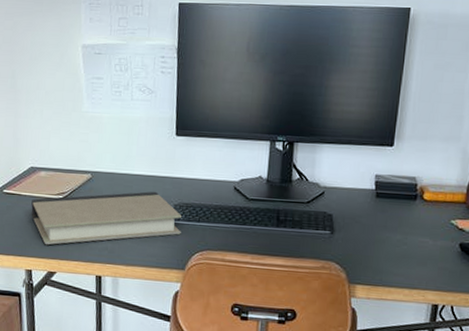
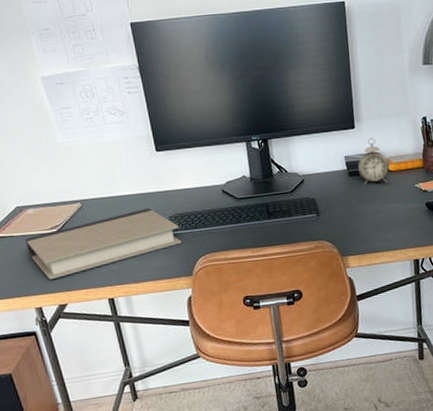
alarm clock: none [387,159,424,212] -> present [357,137,389,185]

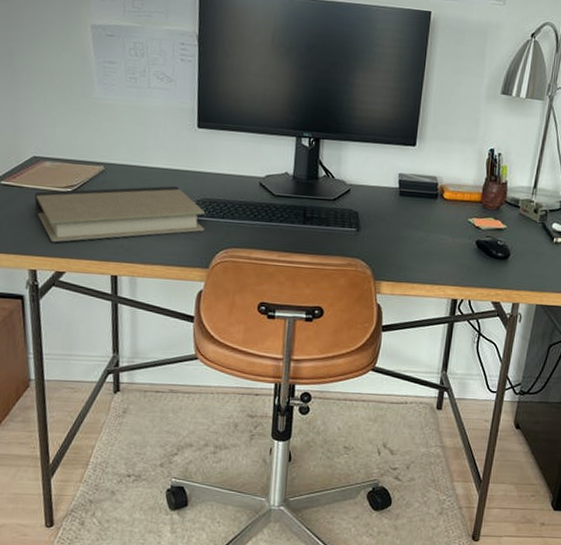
alarm clock: present [357,137,389,185] -> none [410,159,444,211]

